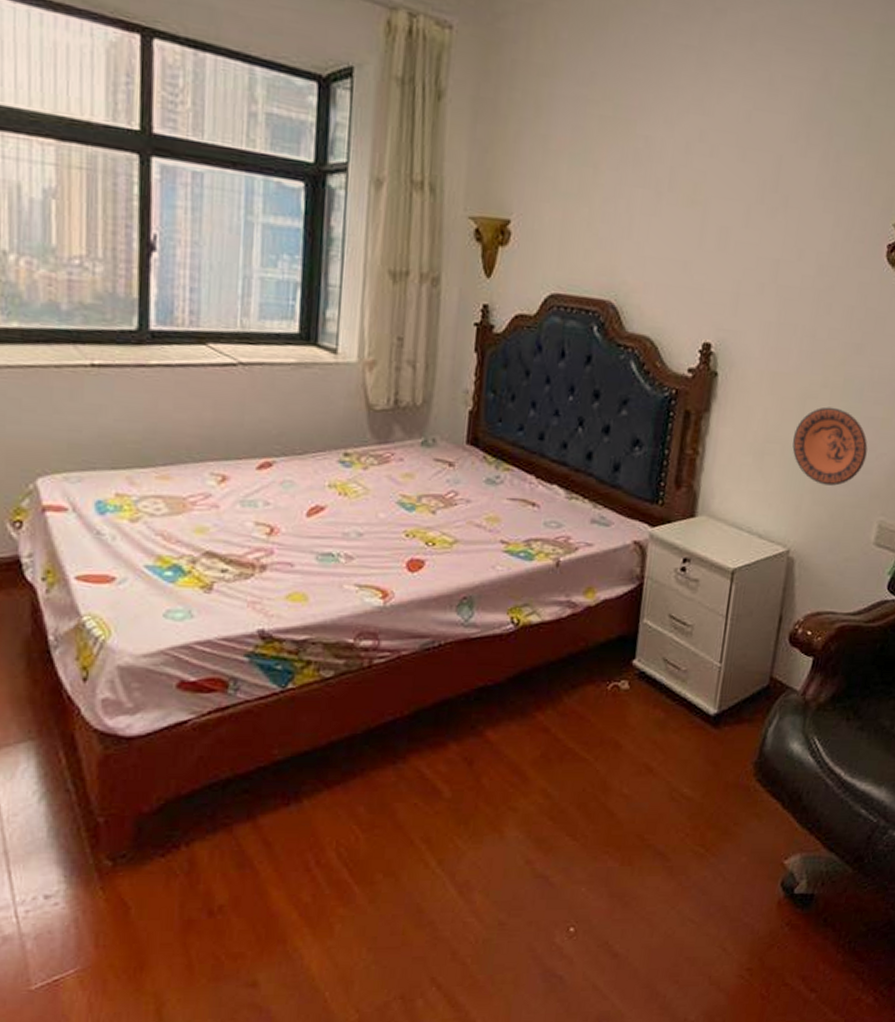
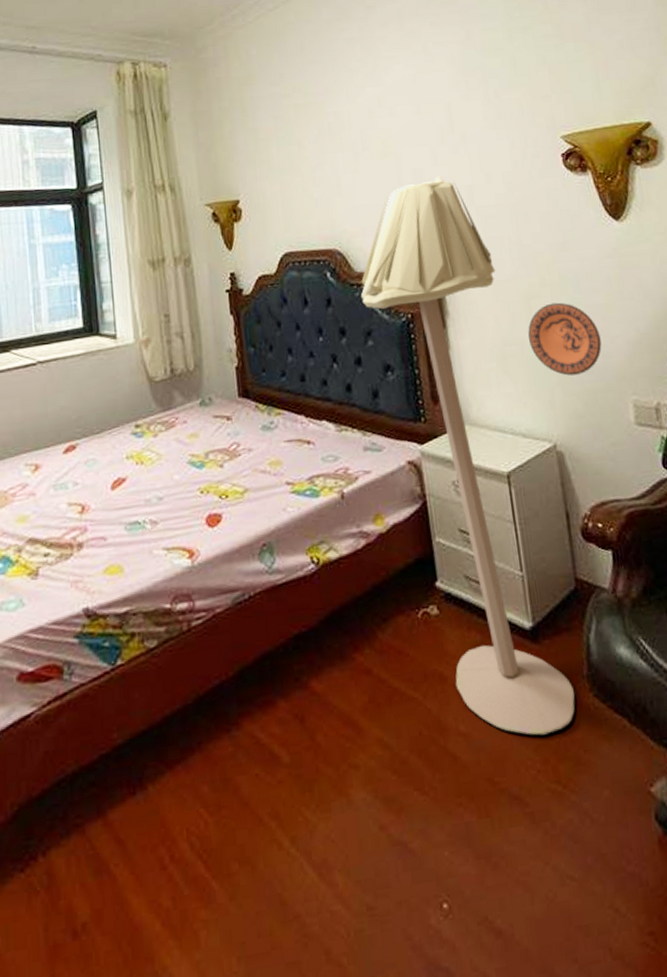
floor lamp: none [625,240,780,806] -> present [360,176,575,736]

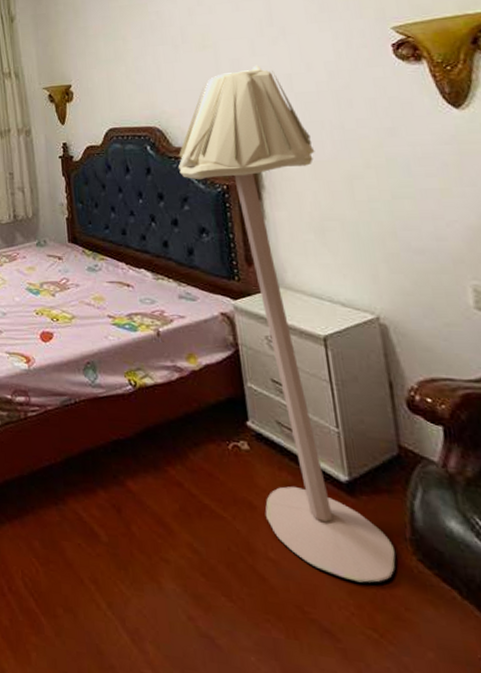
decorative plate: present [528,302,602,376] -> none [349,184,436,254]

